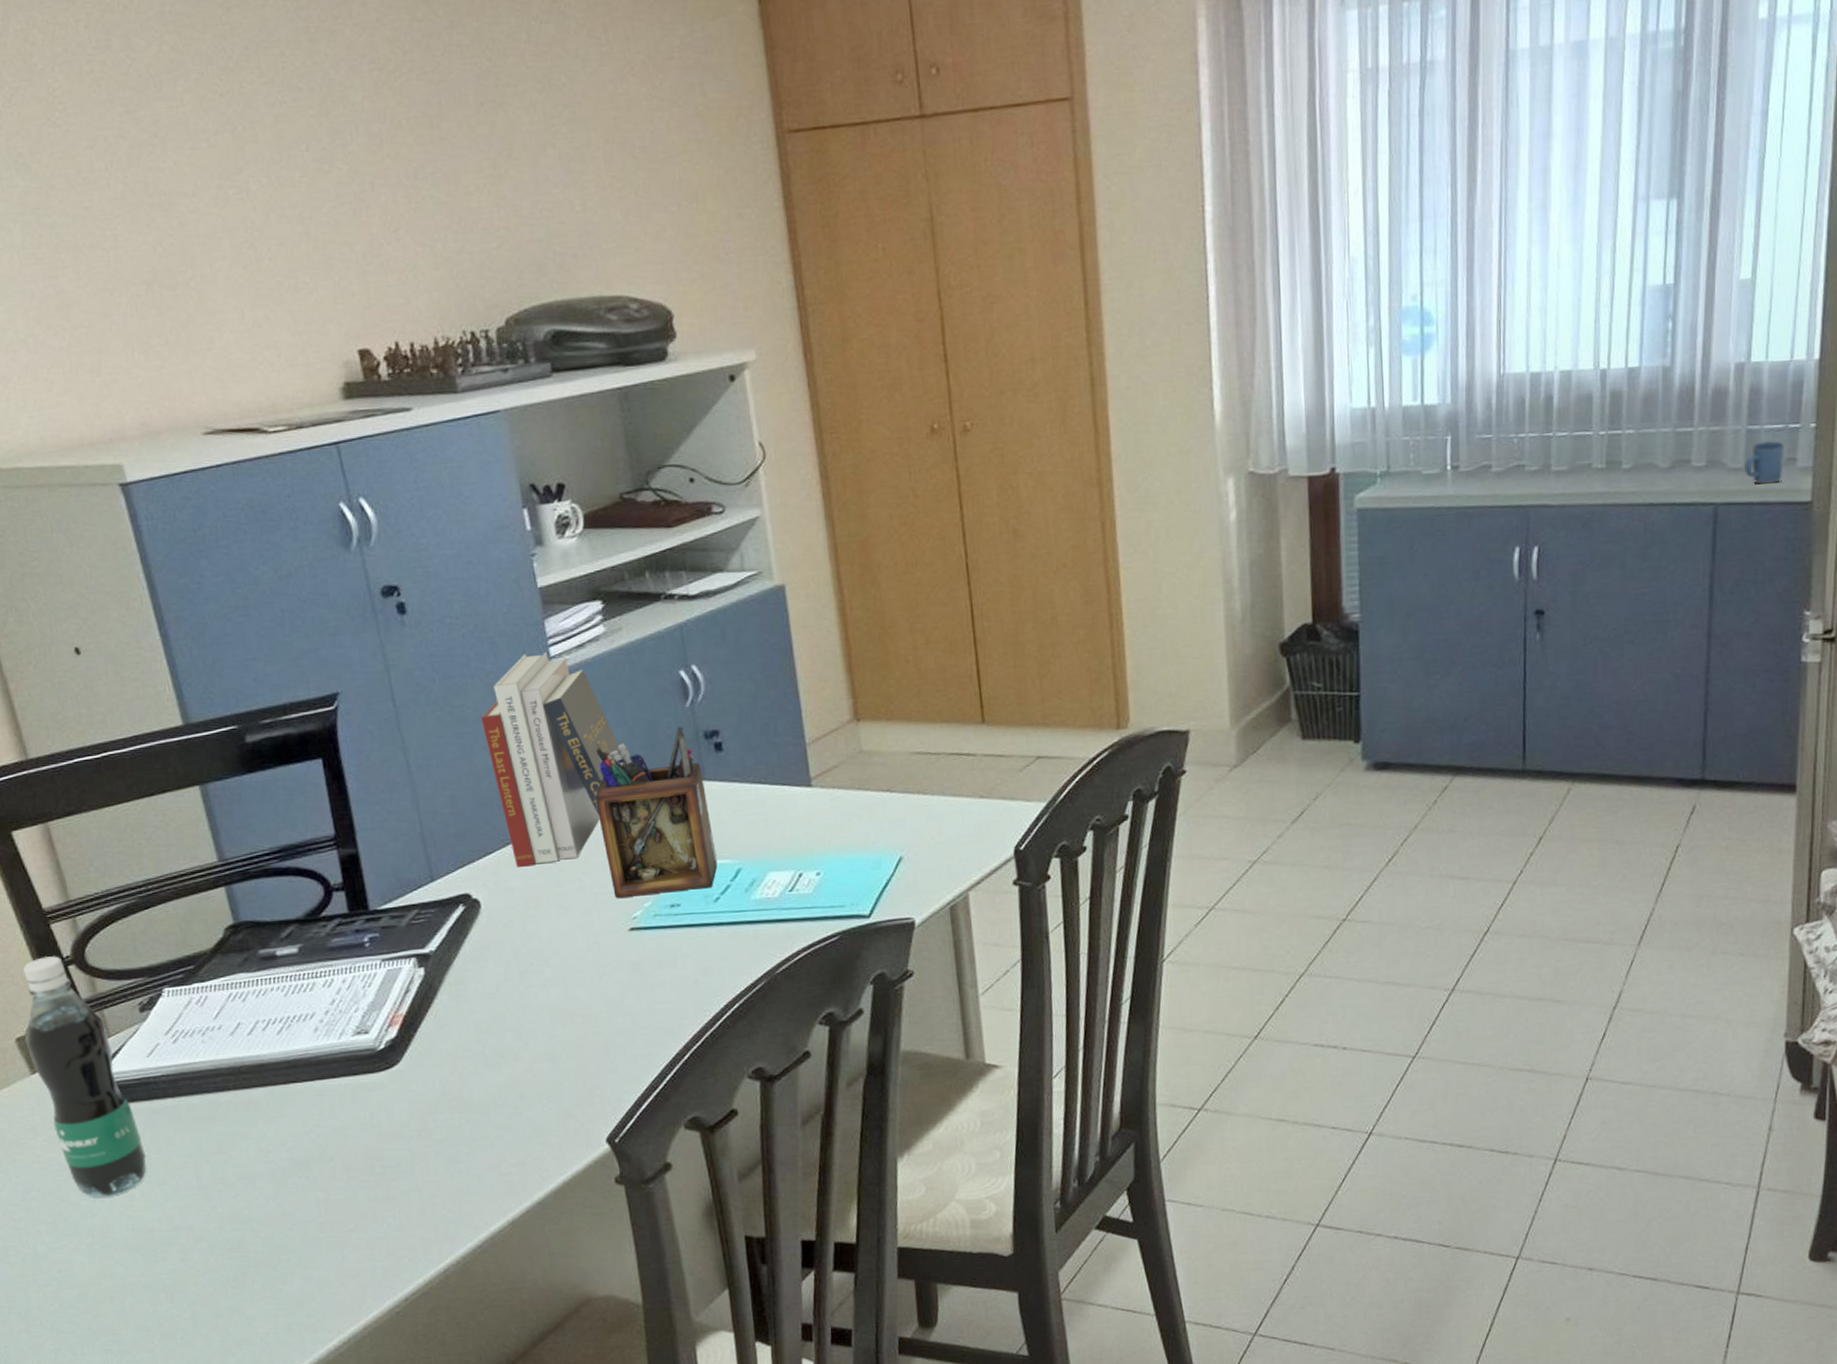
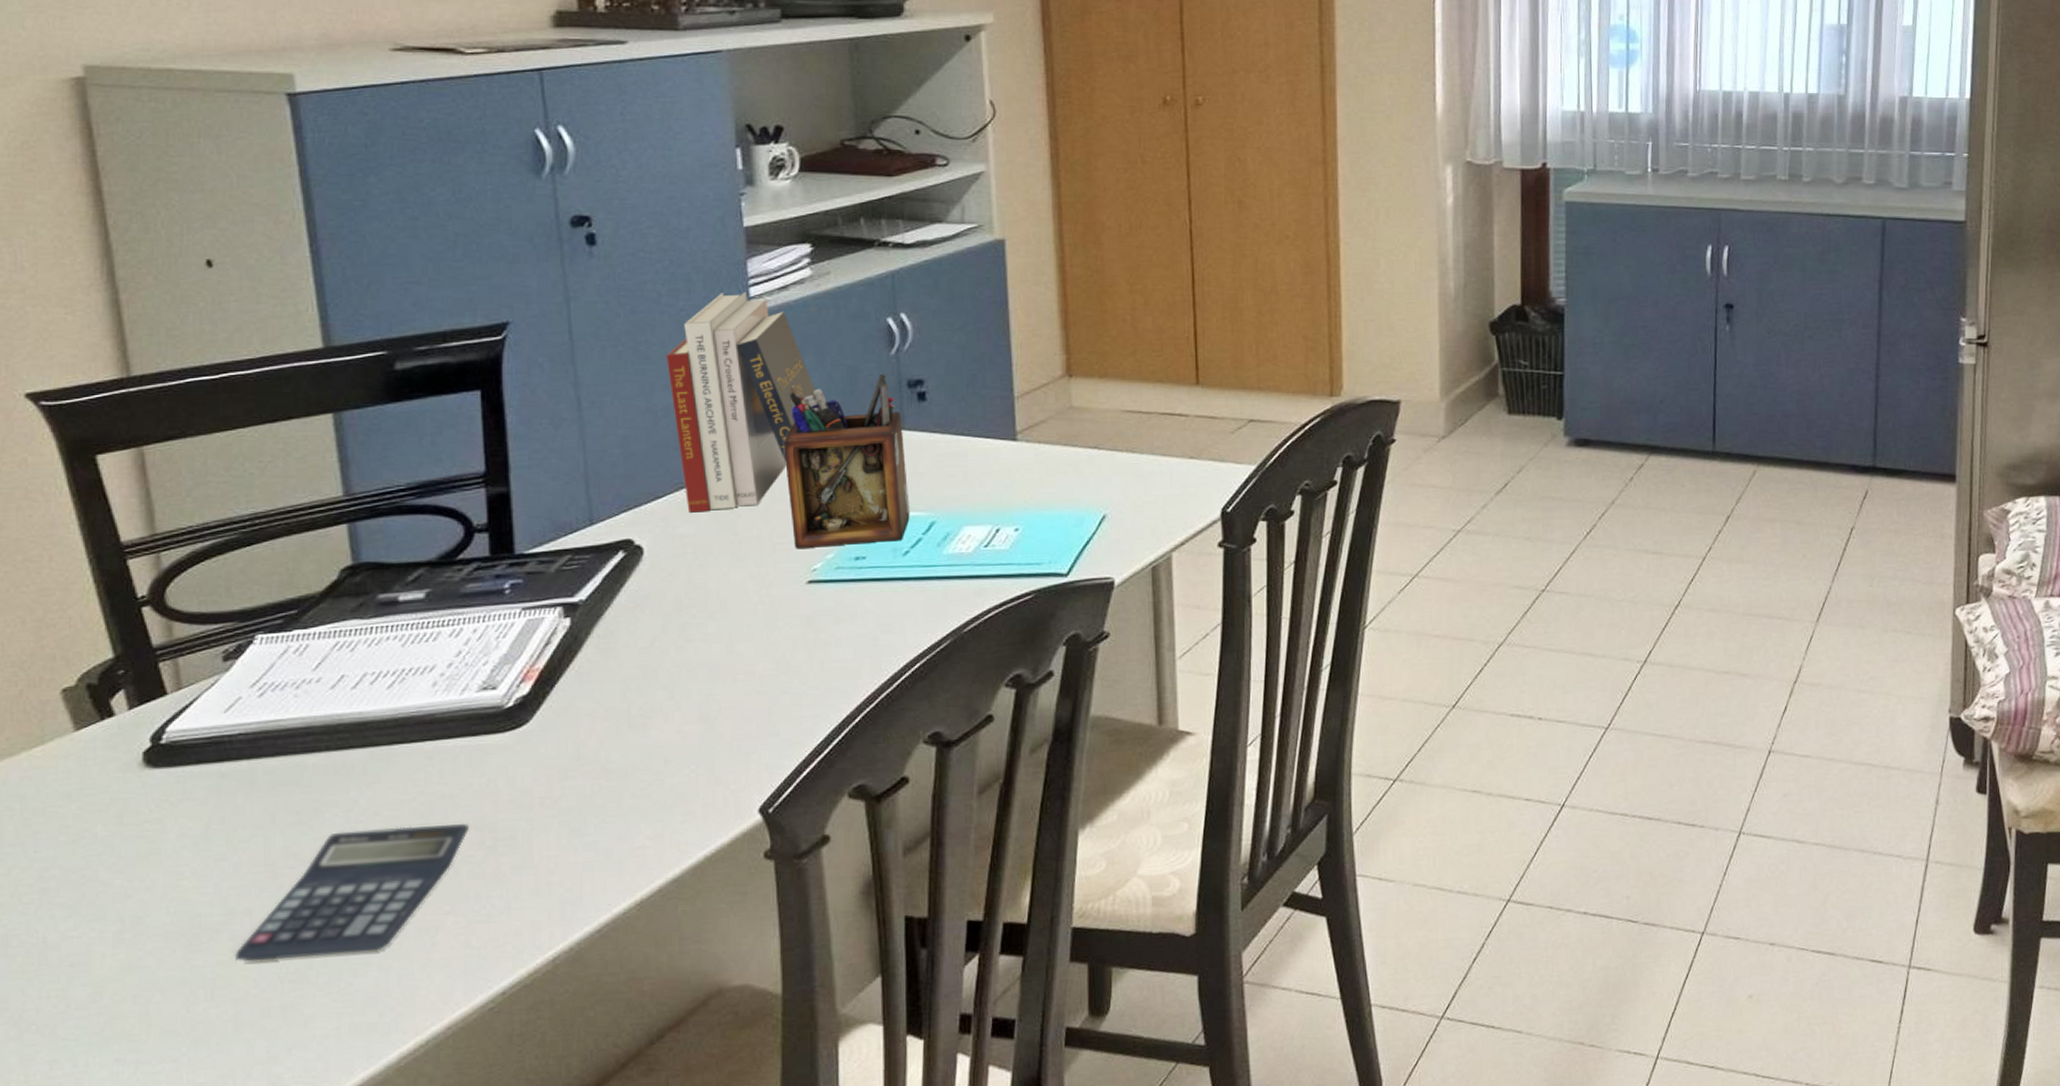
bottle: present [23,956,148,1198] -> none [73,596,205,876]
calculator: none [185,1153,361,1271] -> present [235,824,469,962]
mug: present [1744,441,1785,484] -> none [1908,166,1942,203]

